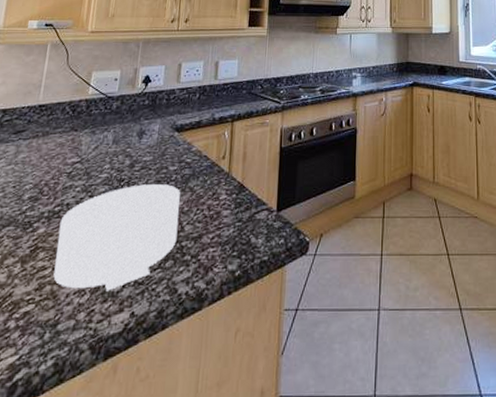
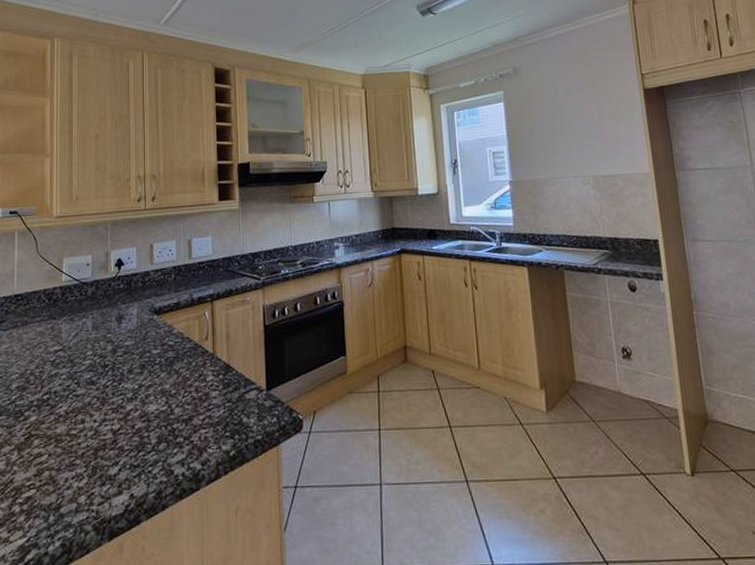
bowl: present [53,184,180,291] -> none [50,368,168,475]

